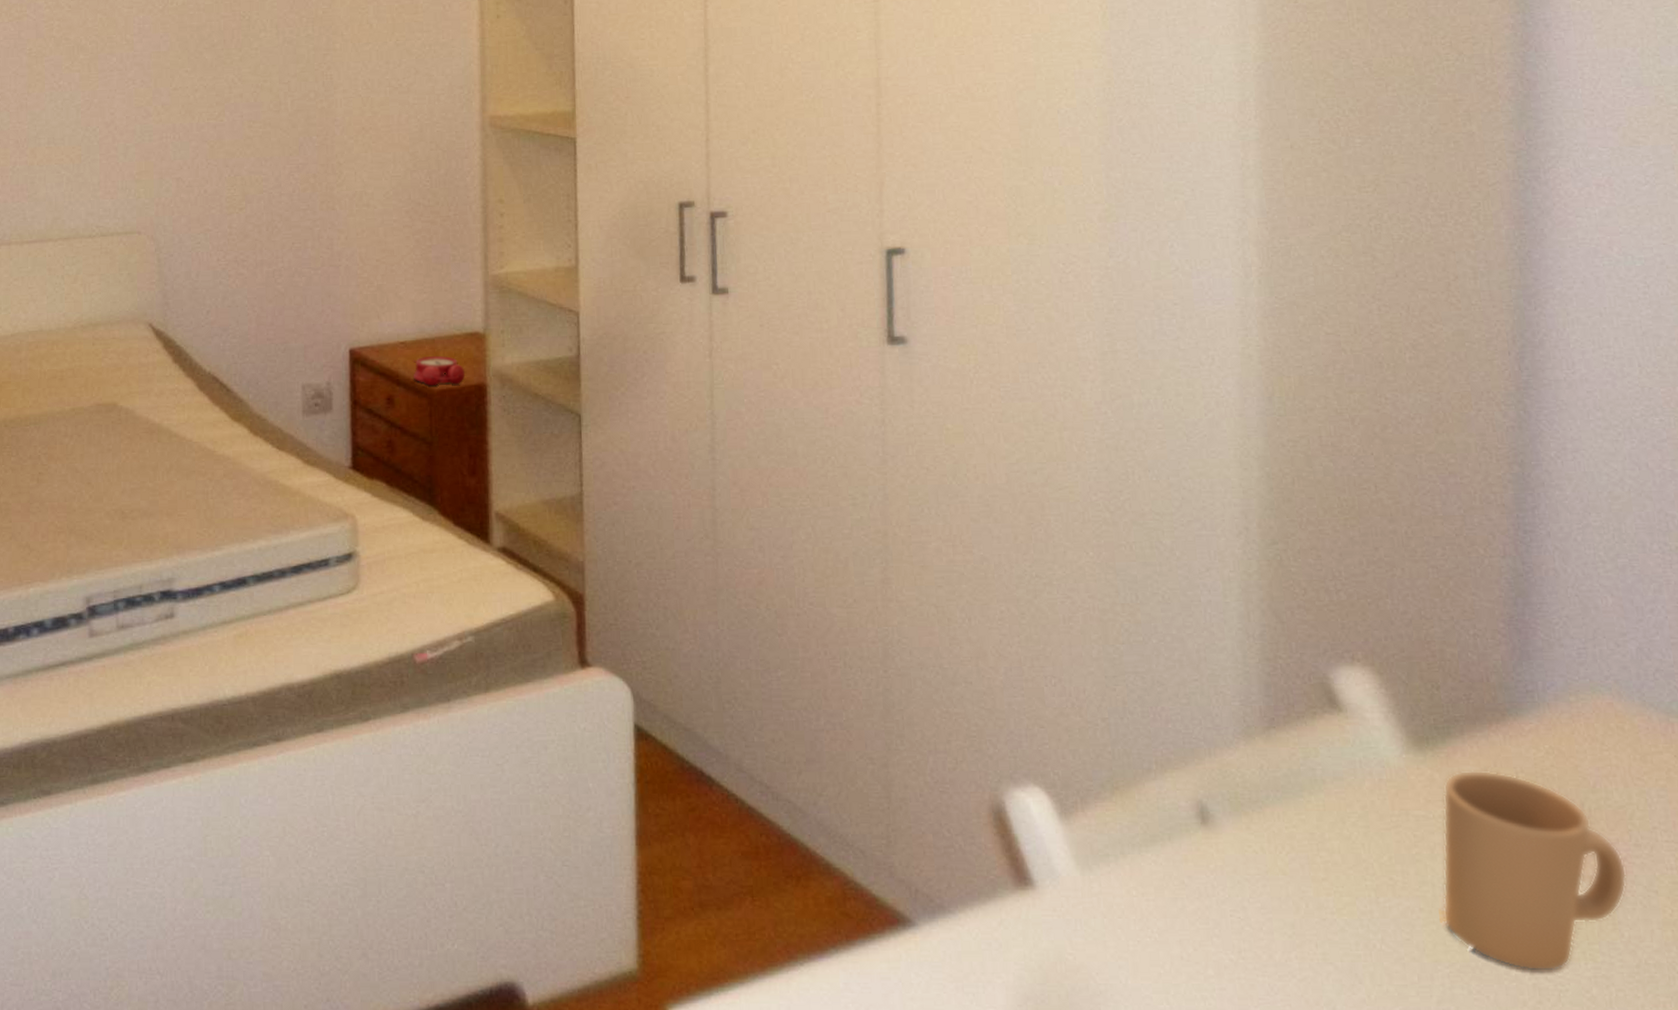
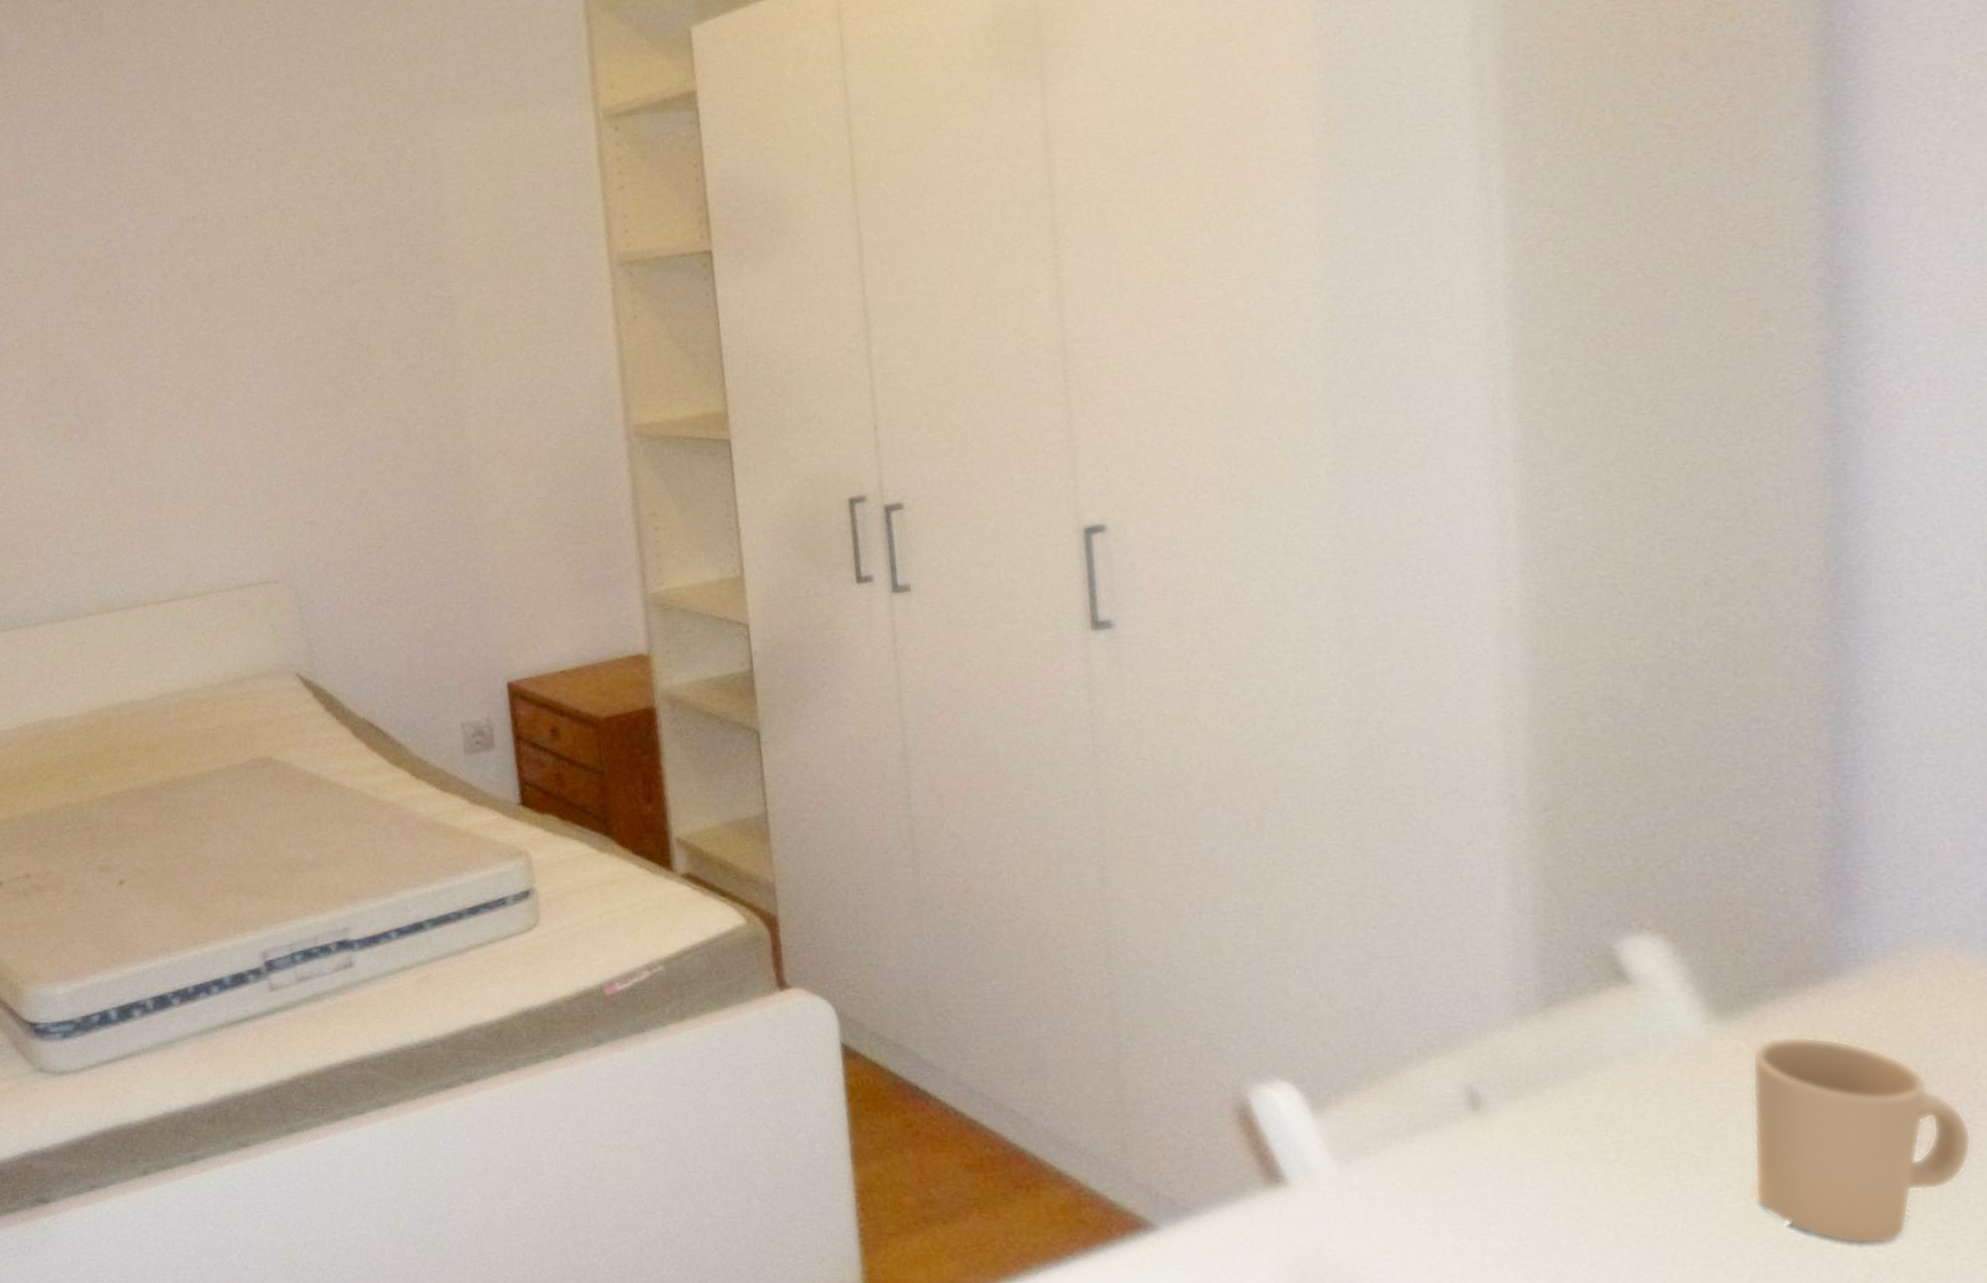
alarm clock: present [413,356,466,387] -> none [575,682,632,715]

